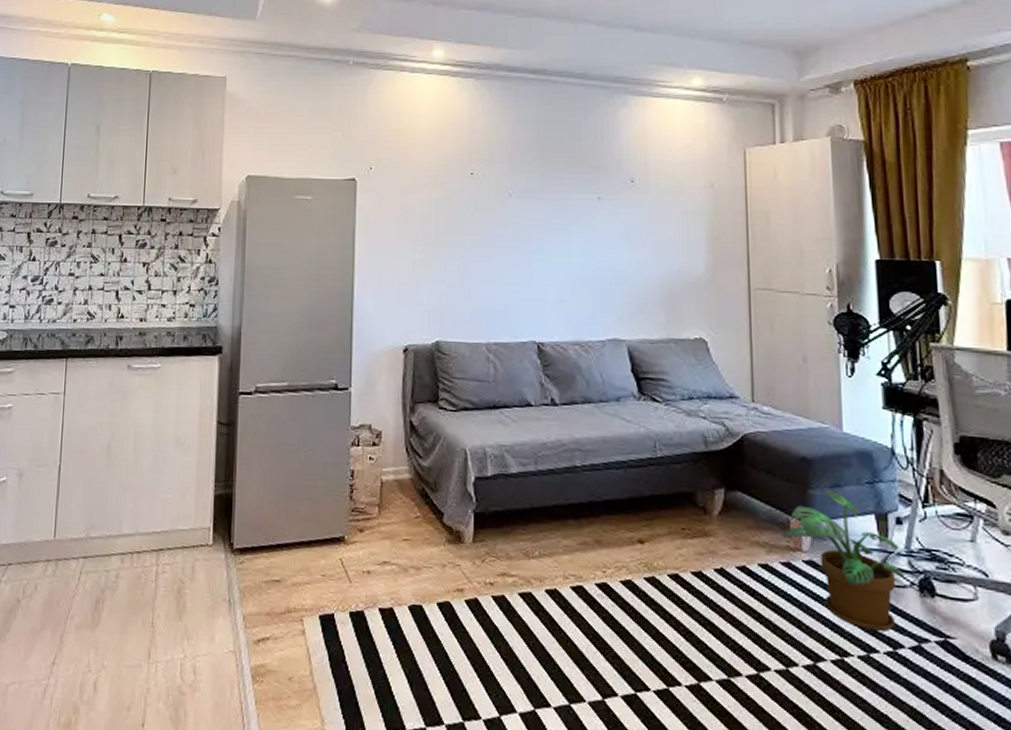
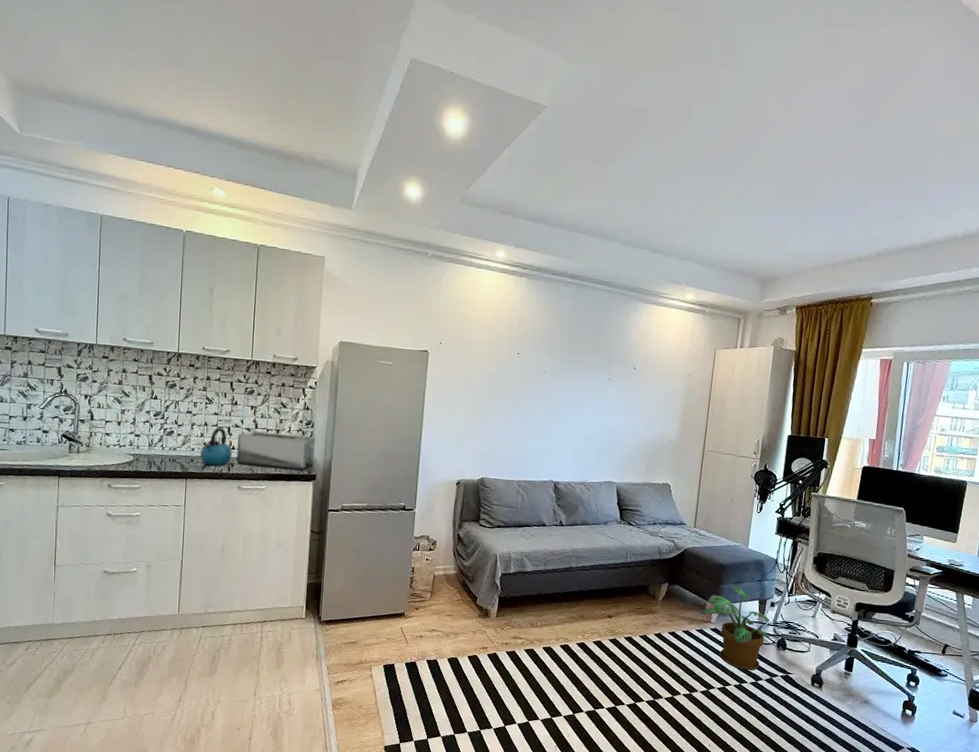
kettle: none [83,292,121,340] -> present [200,428,232,466]
toaster: none [126,293,220,342] -> present [236,431,315,471]

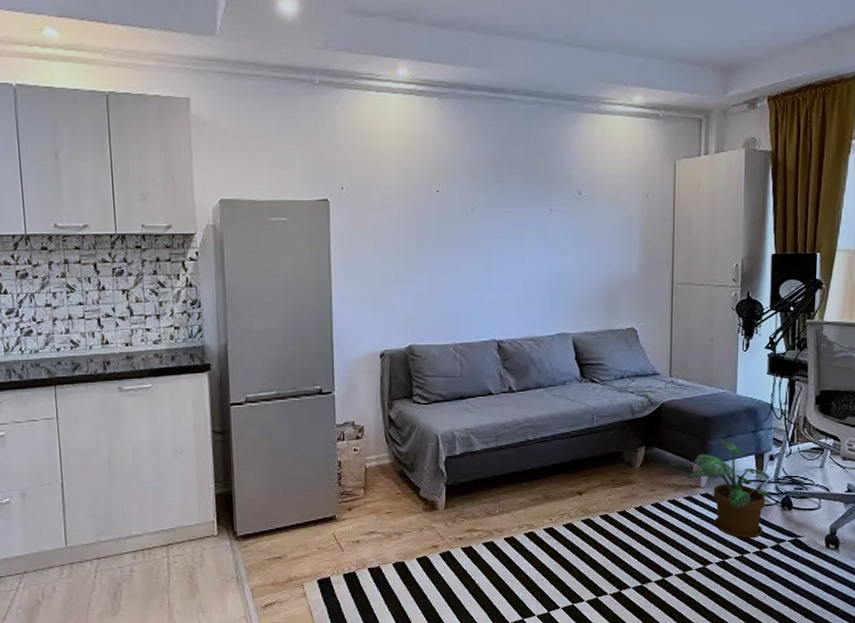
kettle: present [200,428,232,466] -> none [68,320,107,367]
toaster: present [236,431,315,471] -> none [110,318,206,362]

